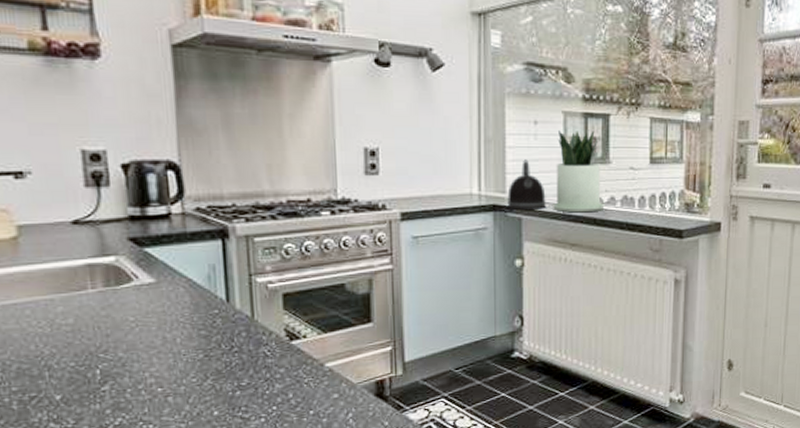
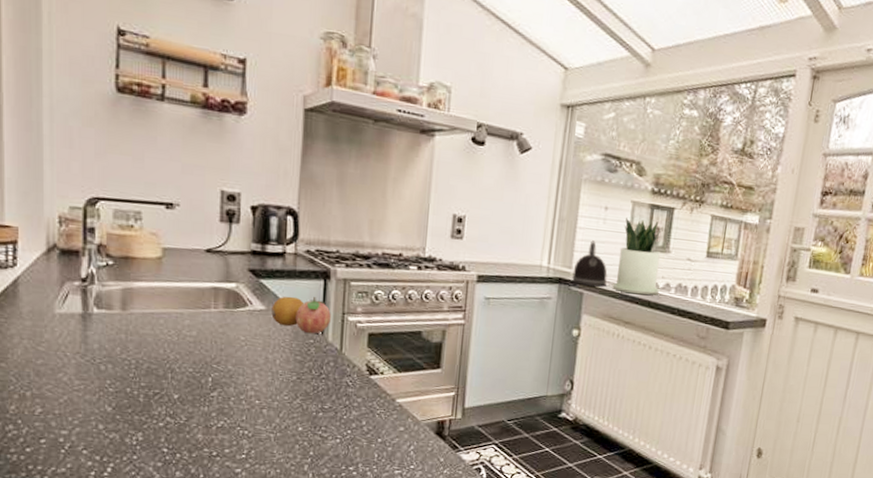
fruit: none [162,263,200,299] -> present [271,296,303,327]
fruit: none [192,261,236,303] -> present [295,297,331,334]

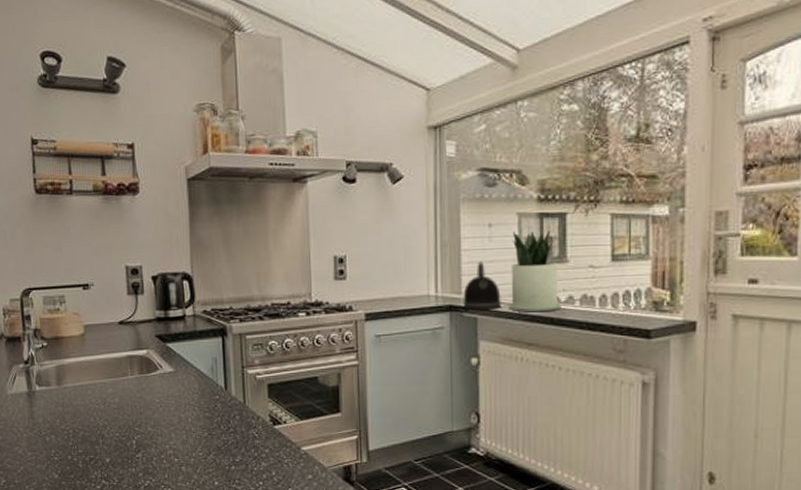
fruit: present [271,296,303,327] -> none [179,356,206,385]
fruit: present [295,297,331,334] -> none [200,354,232,390]

